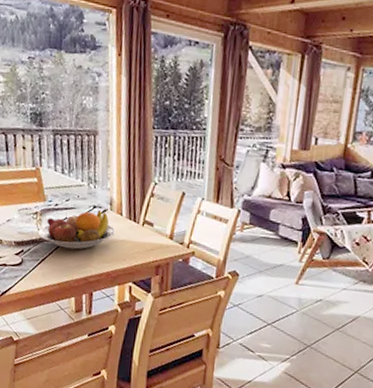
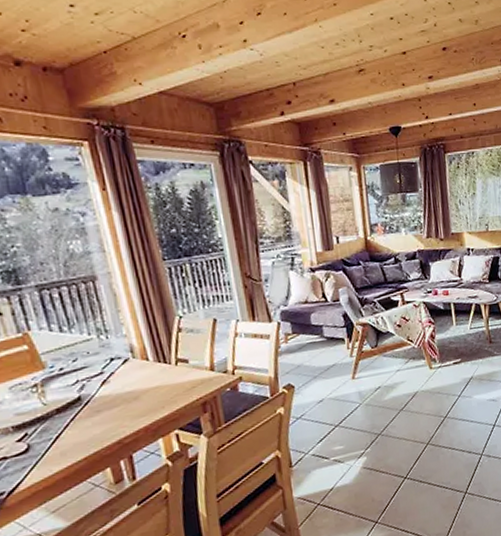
fruit bowl: present [37,209,116,250] -> none [42,360,145,416]

